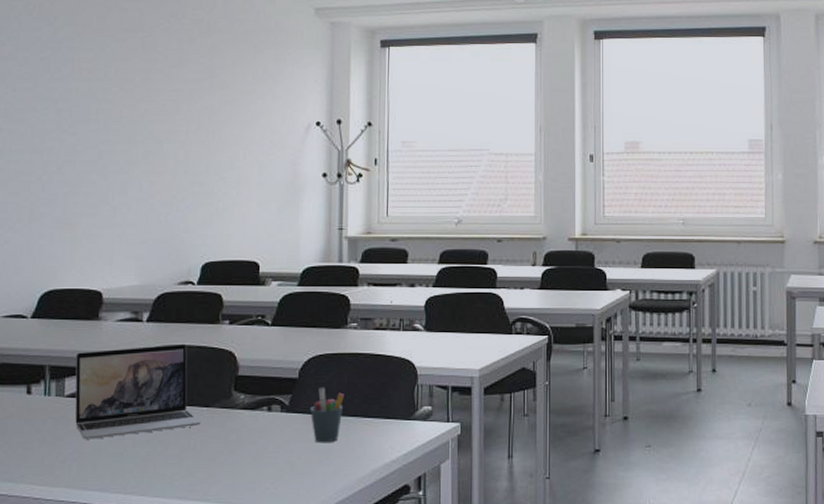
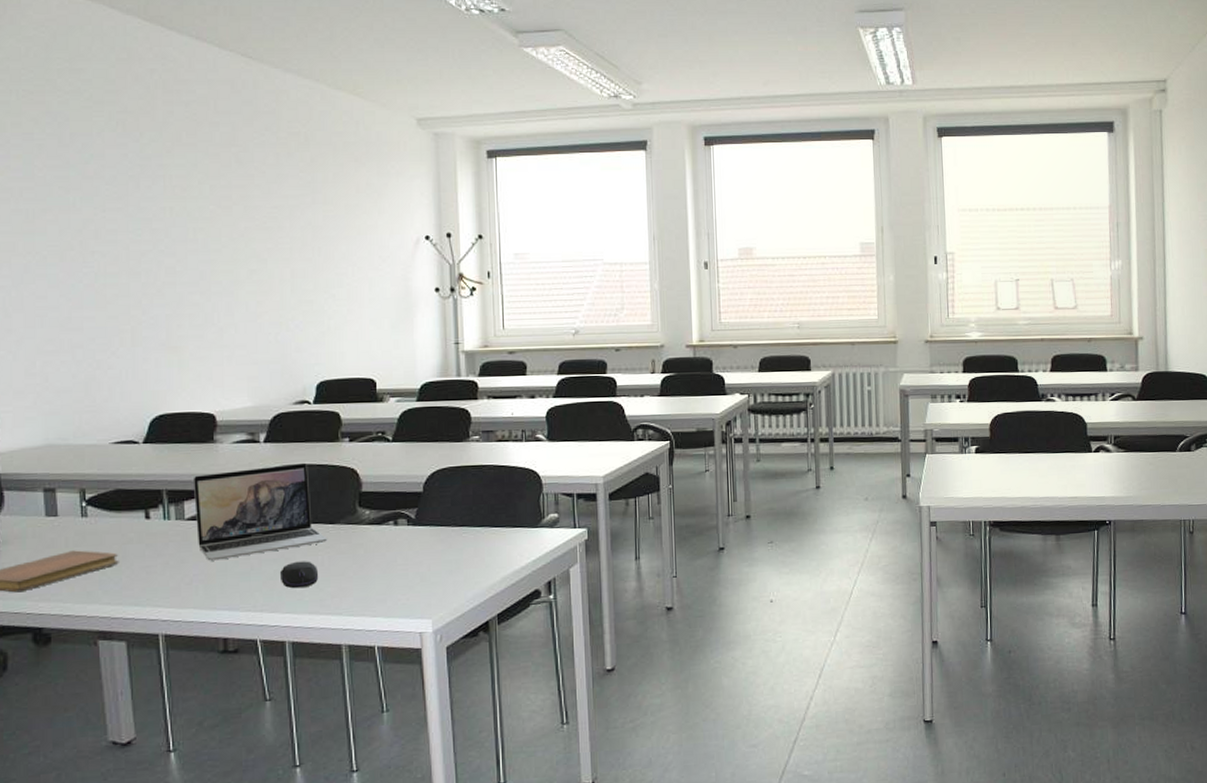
computer mouse: none [151,444,190,472] -> present [279,561,319,589]
pen holder: present [309,387,344,443] -> none [436,500,470,554]

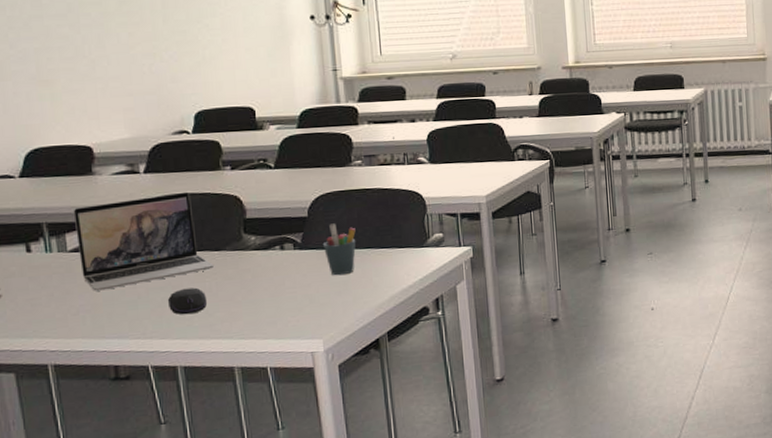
pen holder: none [436,500,470,554] -> present [322,223,356,276]

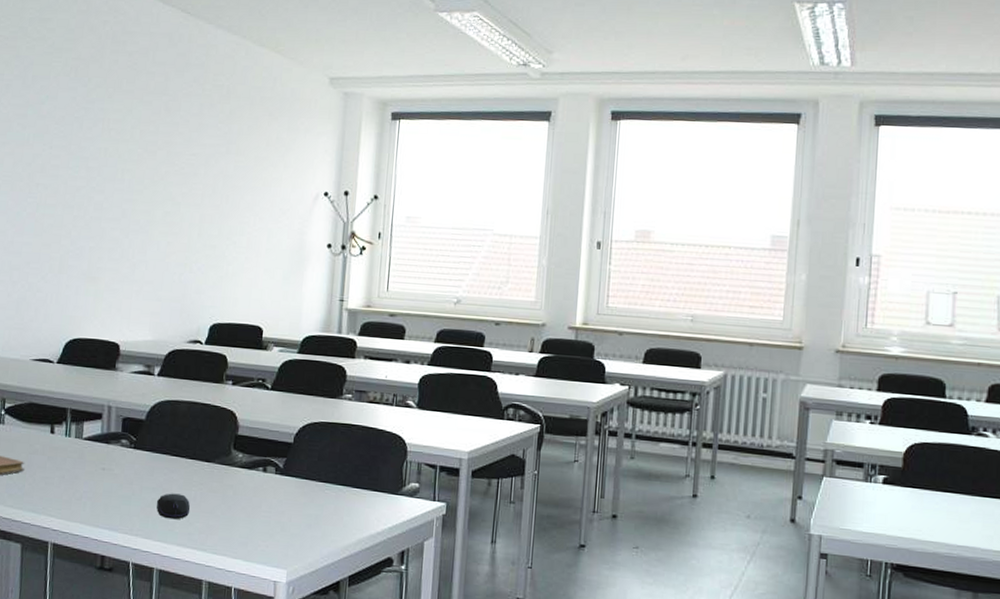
laptop: present [73,191,215,291] -> none [91,398,203,482]
pen holder: present [322,223,356,276] -> none [302,454,335,509]

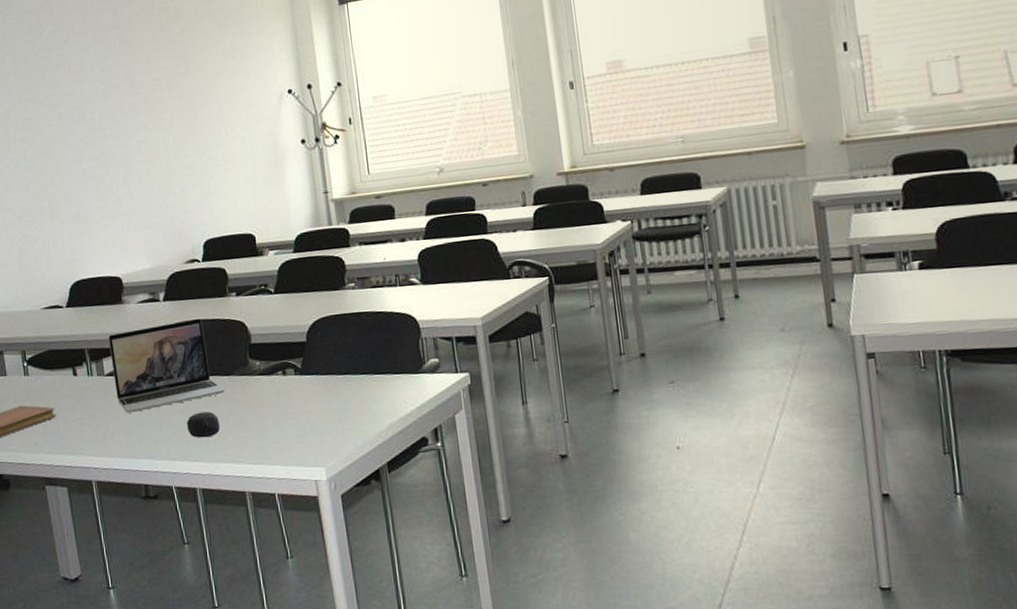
laptop: none [91,398,203,482] -> present [108,318,226,413]

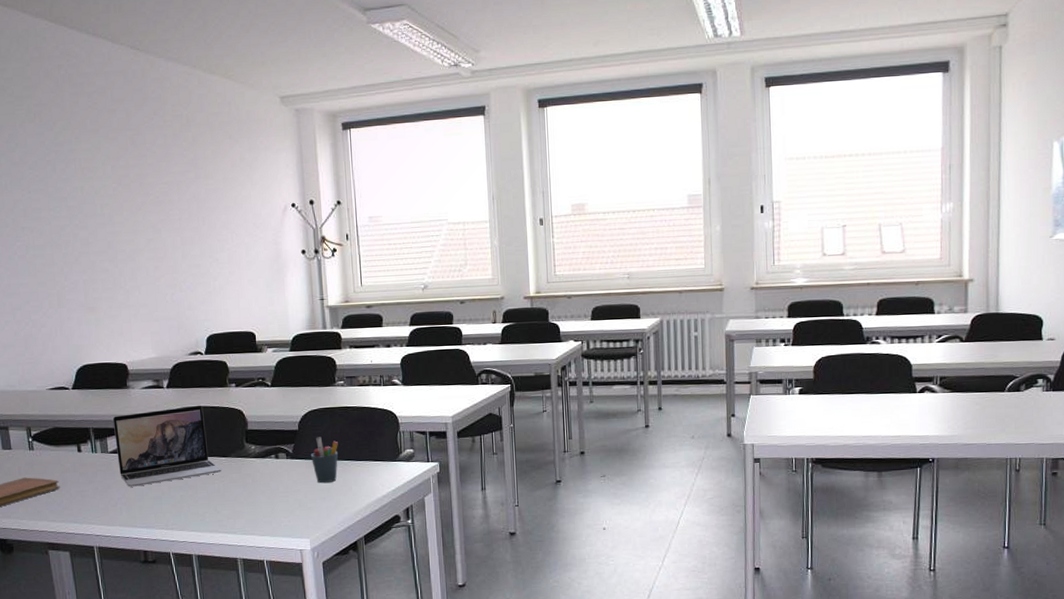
computer mouse: present [186,411,221,438] -> none [185,488,217,511]
pen holder: none [321,348,353,402] -> present [310,437,338,484]

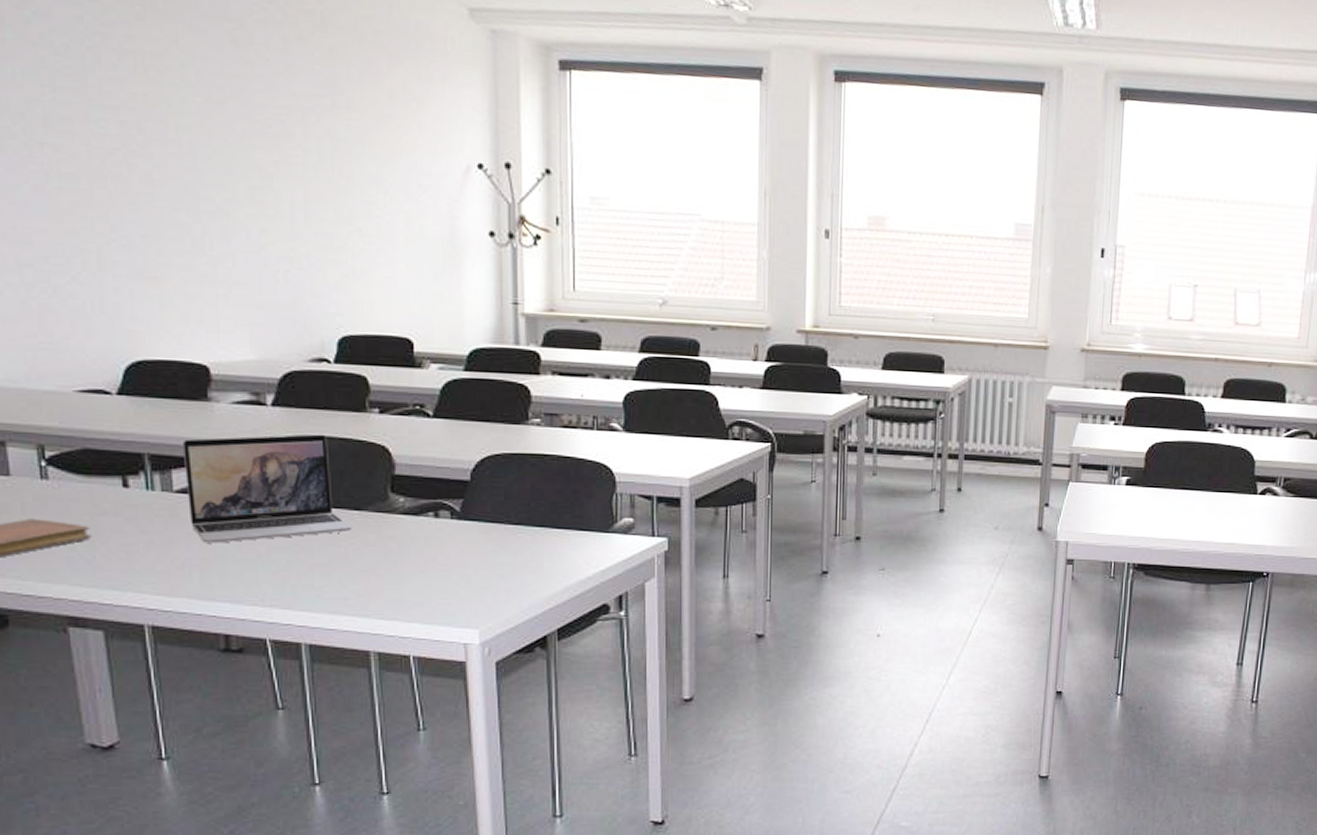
pen holder: present [310,437,338,484] -> none [486,492,527,556]

